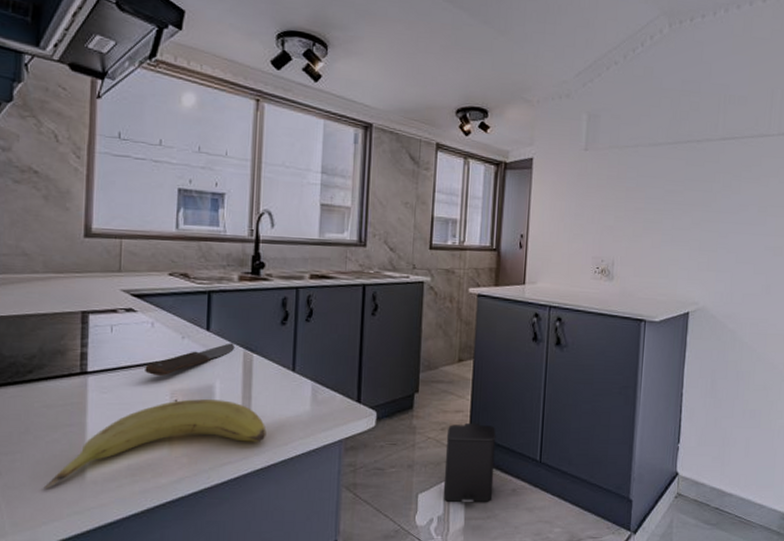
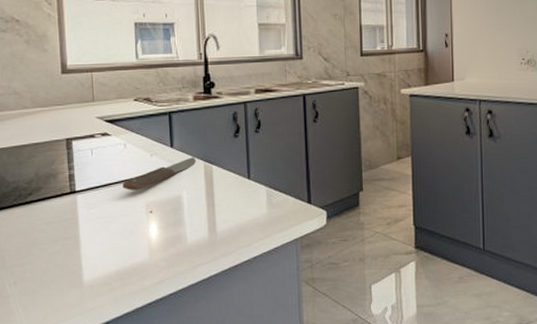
fruit: present [43,399,267,490] -> none [51,209,231,295]
pedal bin: present [443,422,496,503] -> none [392,216,441,292]

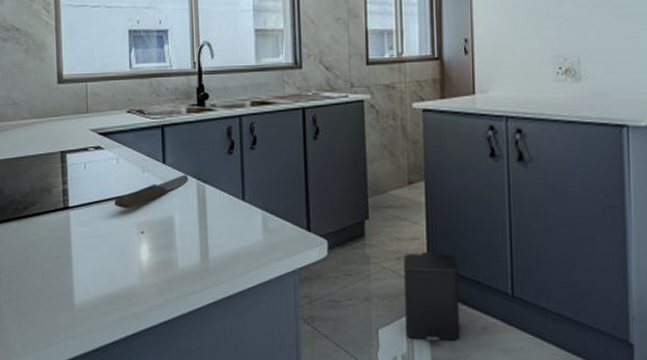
pedal bin: none [392,216,441,292] -> present [403,251,461,341]

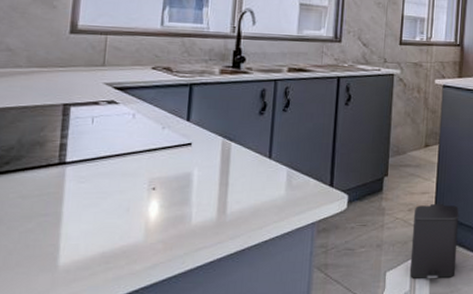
knife: present [114,174,188,209] -> none [124,132,213,166]

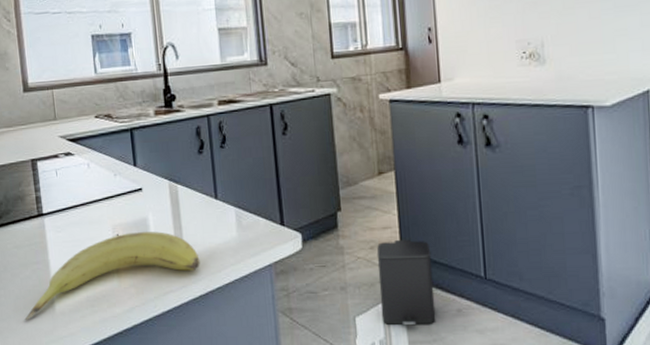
fruit: none [14,187,242,280] -> present [24,231,200,321]

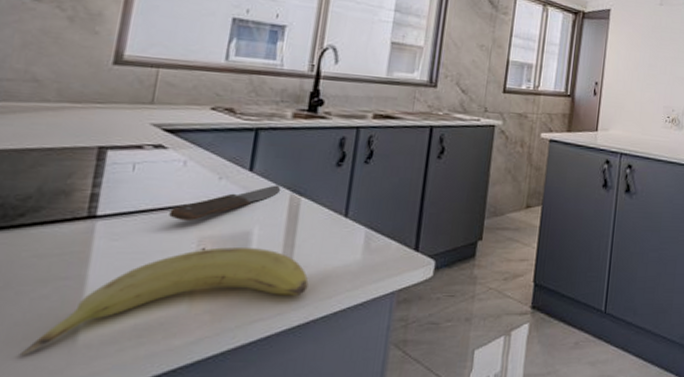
knife: none [88,176,160,213] -> present [169,185,280,222]
pedal bin: present [376,239,436,326] -> none [502,272,561,359]

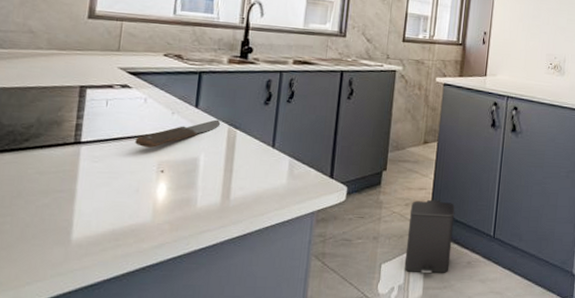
fruit: present [19,247,309,357] -> none [30,170,245,251]
pedal bin: none [502,272,561,359] -> present [404,199,455,274]

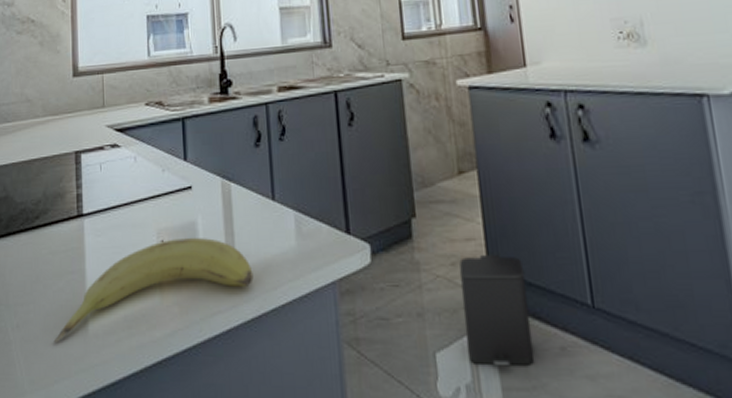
fruit: none [30,170,245,251] -> present [53,238,254,344]
knife: present [135,119,220,148] -> none [132,172,212,215]

